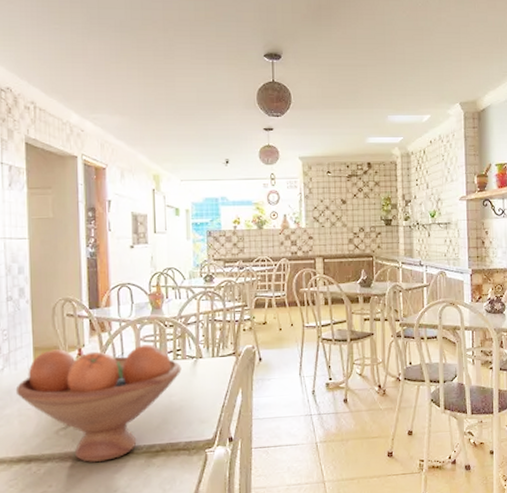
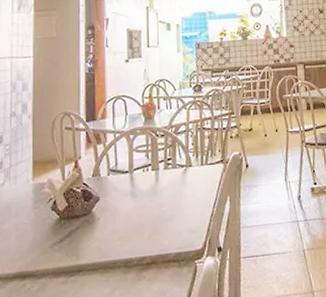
fruit bowl: present [15,343,182,463] -> none [14,153,172,278]

